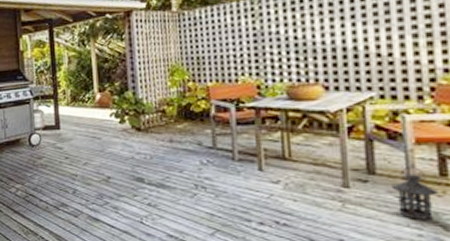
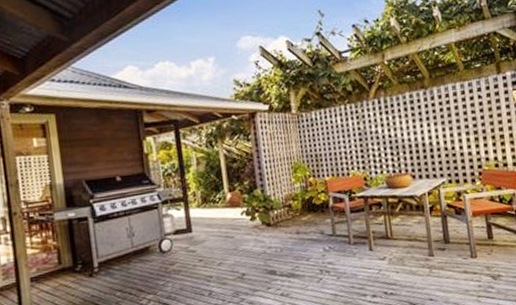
lantern: present [391,162,438,220] -> none [460,230,488,275]

